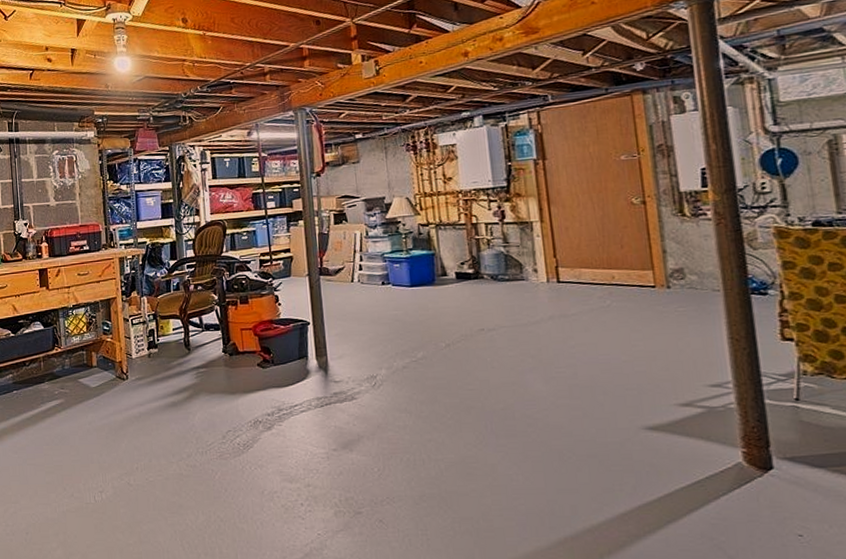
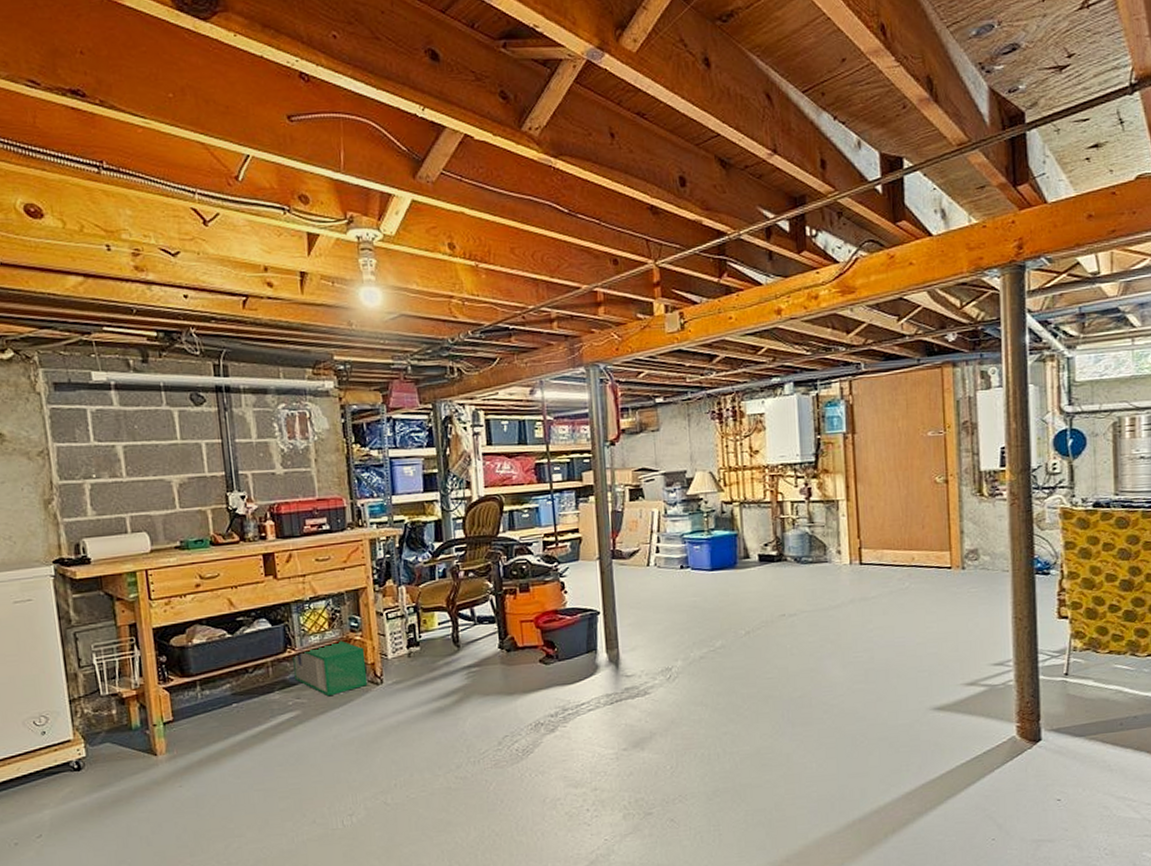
storage bin: none [59,340,116,389] -> present [293,639,368,697]

